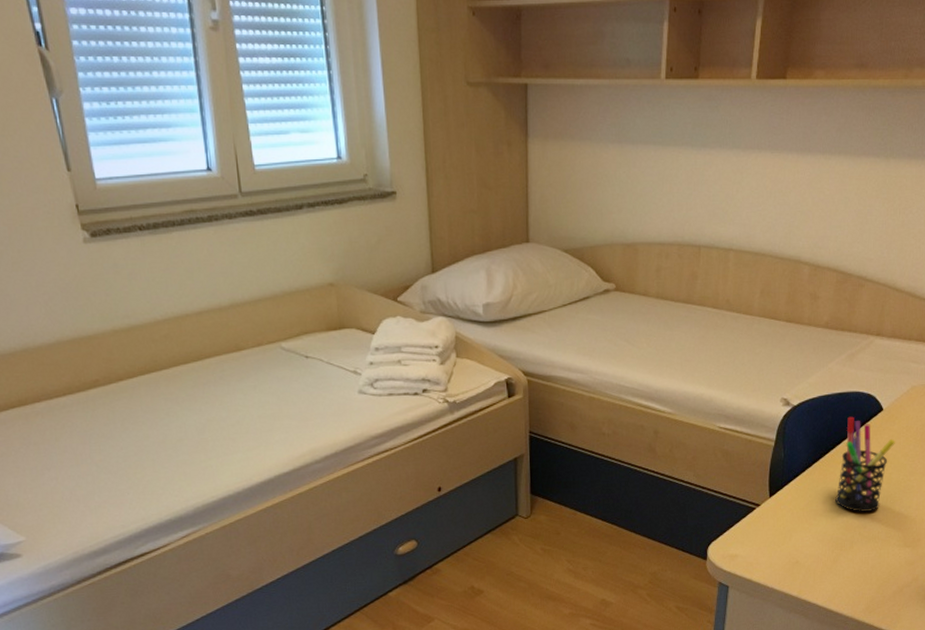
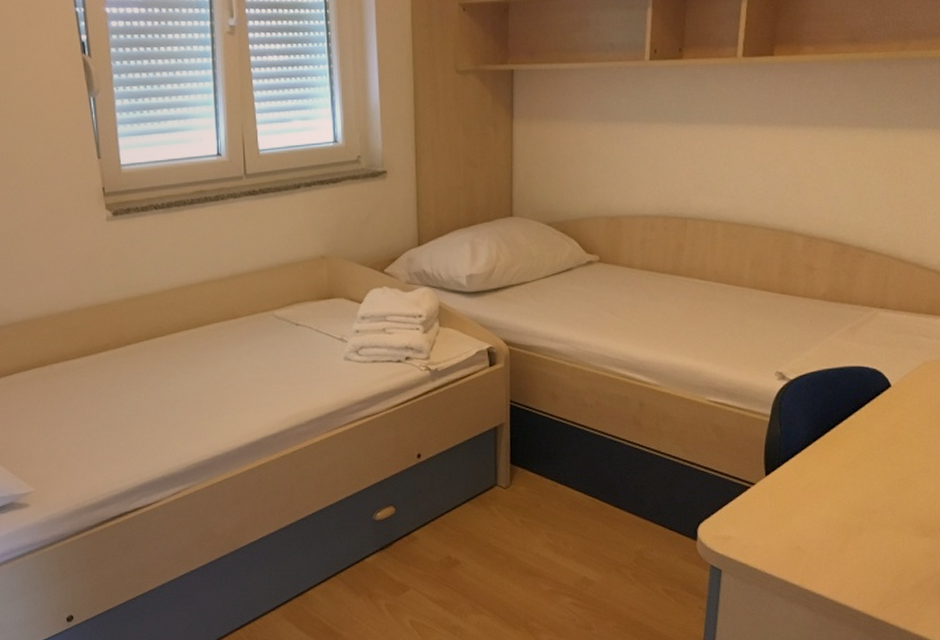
pen holder: present [835,416,895,512] -> none [840,392,907,496]

